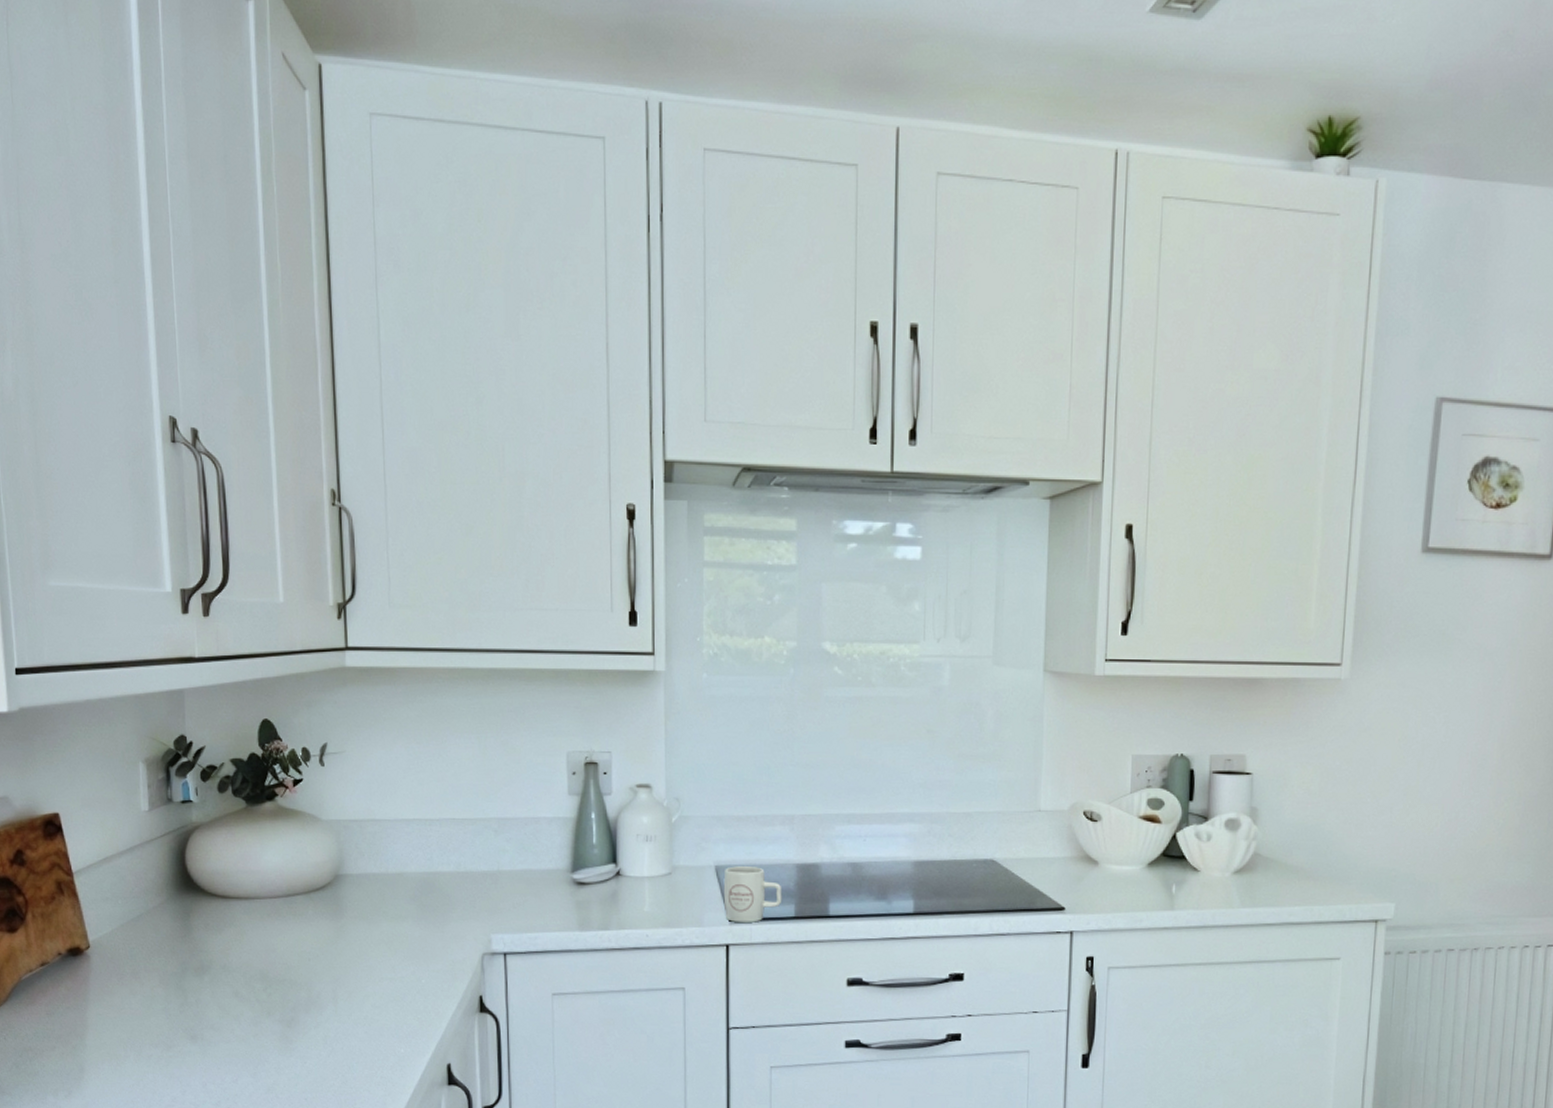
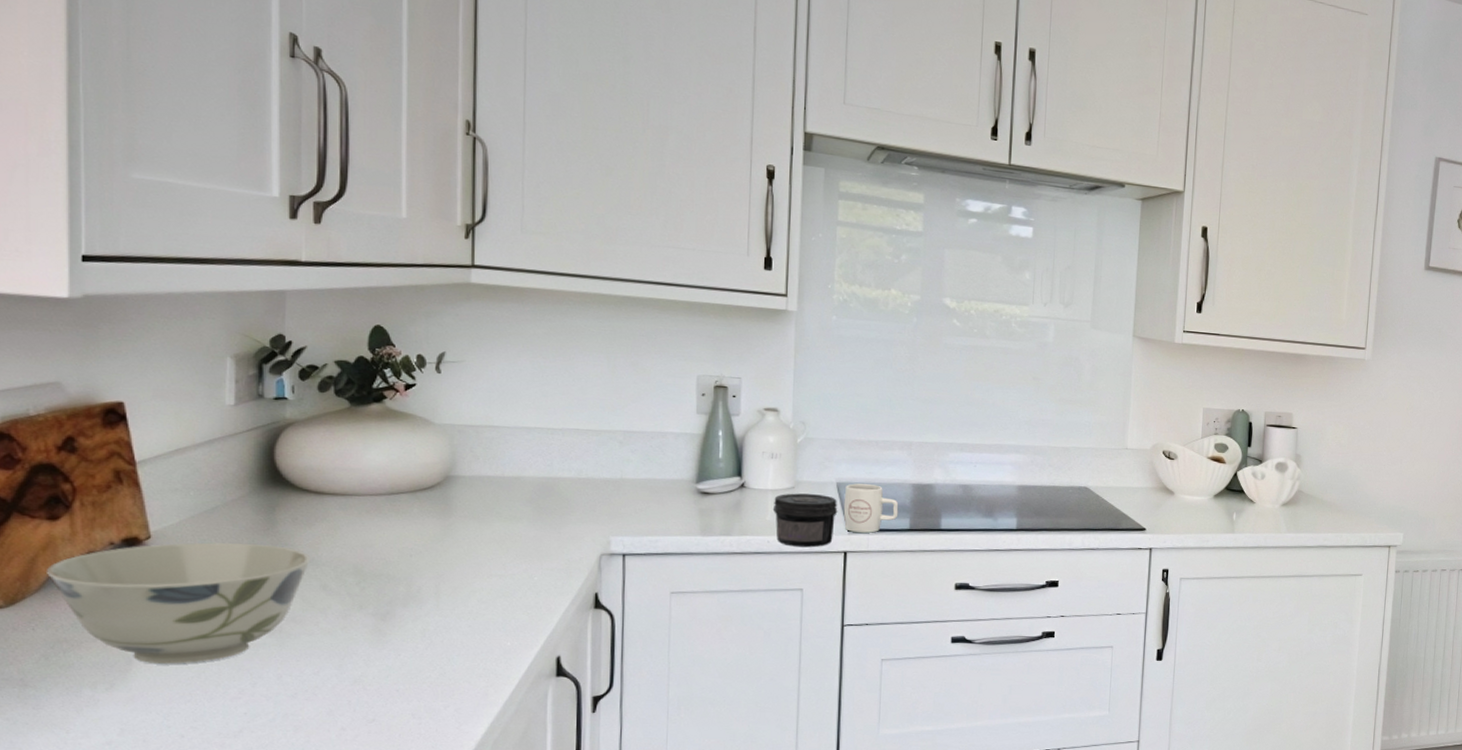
bowl: none [11,950,223,1072] -> present [47,542,311,664]
jar: none [650,880,718,941] -> present [772,493,838,548]

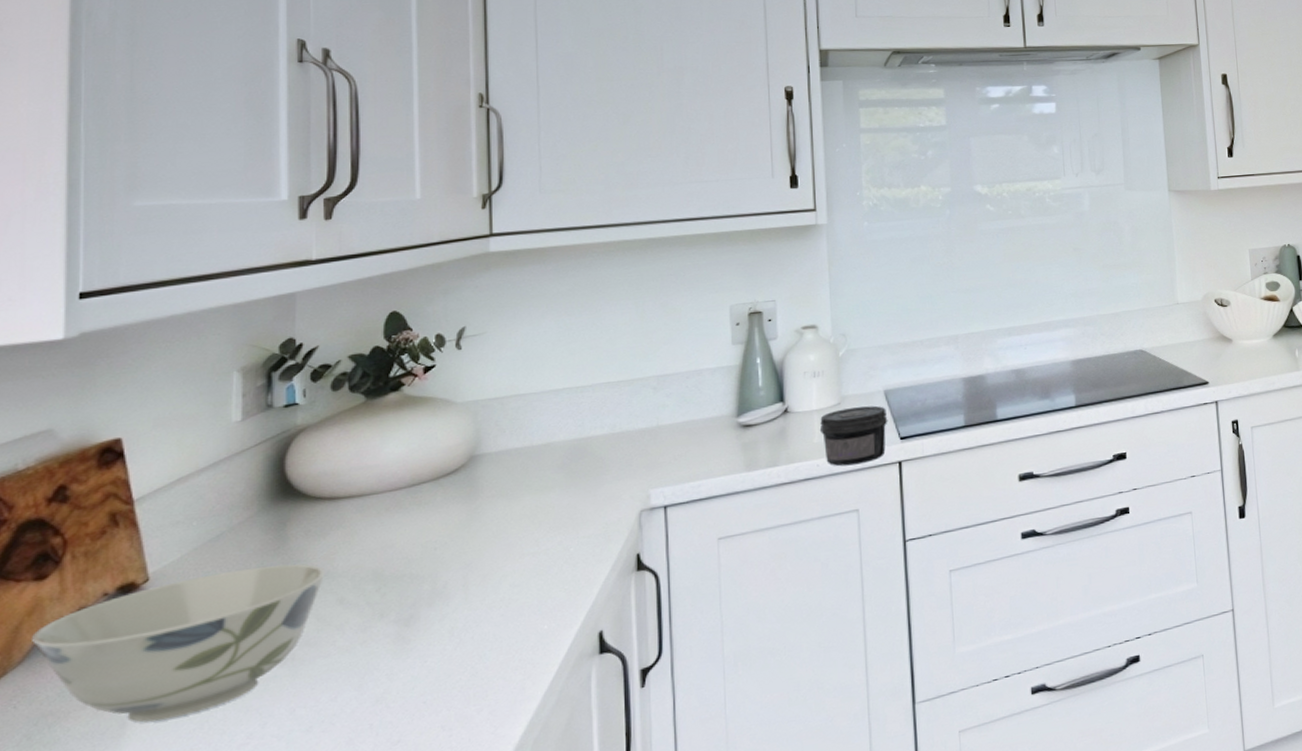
mug: present [843,483,899,534] -> none [893,385,952,440]

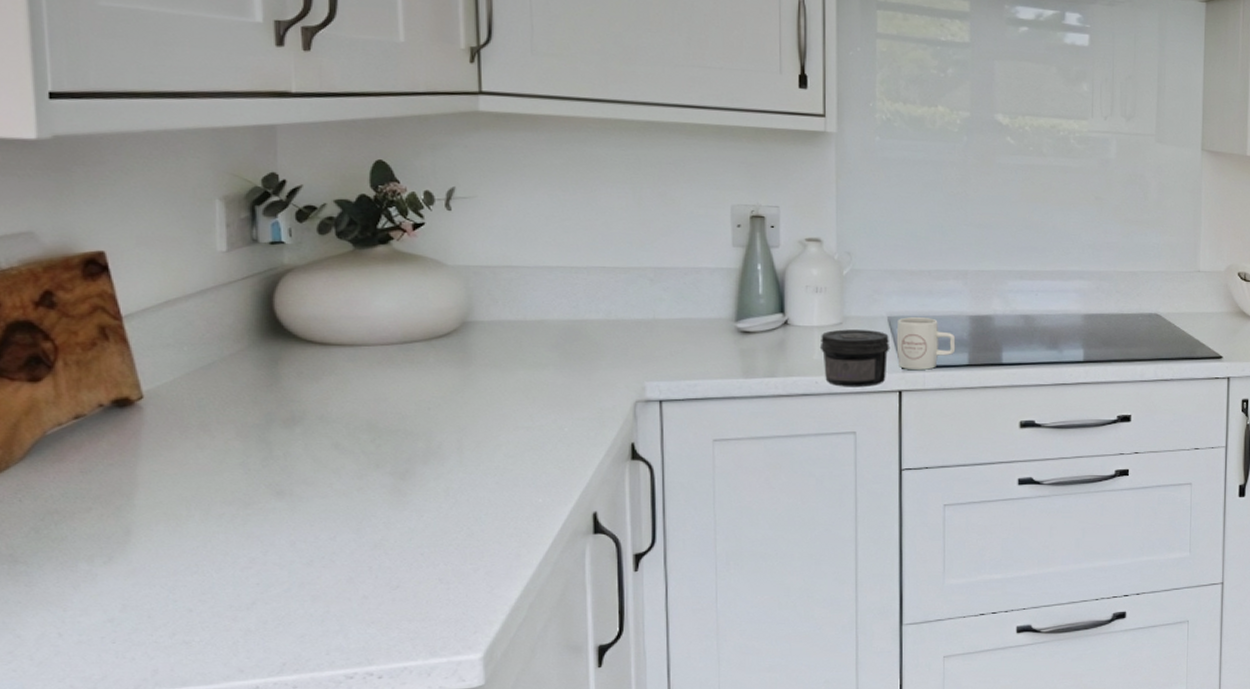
bowl: present [32,563,326,723] -> none [31,400,320,533]
mug: none [893,385,952,440] -> present [896,317,956,371]

